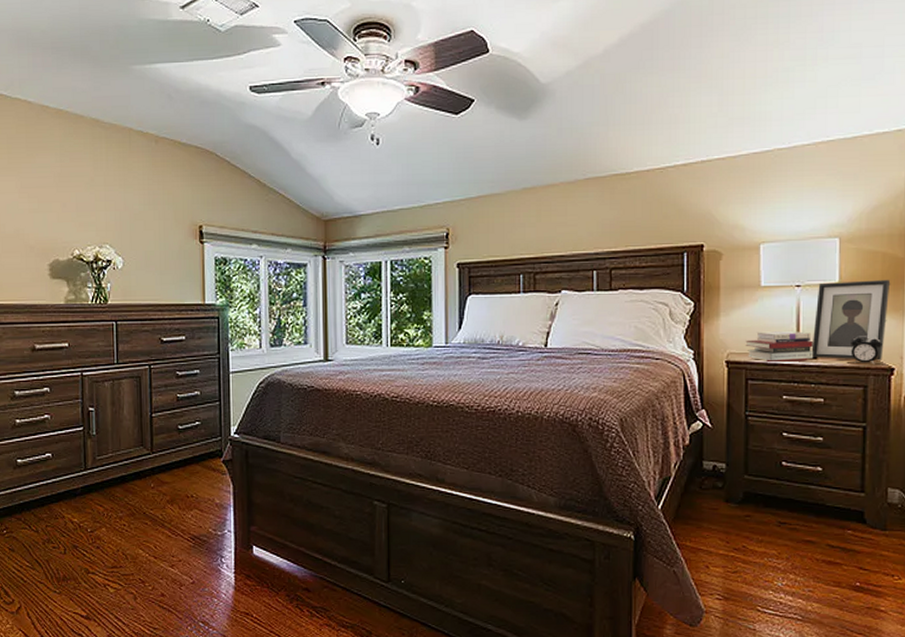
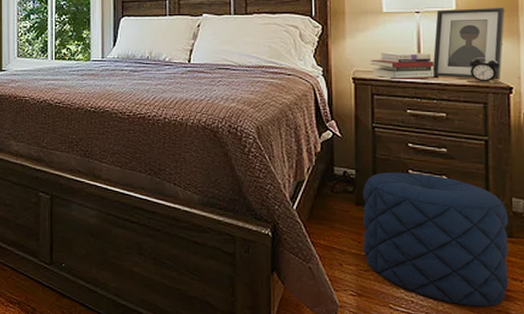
pouf: none [731,464,883,604] -> present [362,172,509,307]

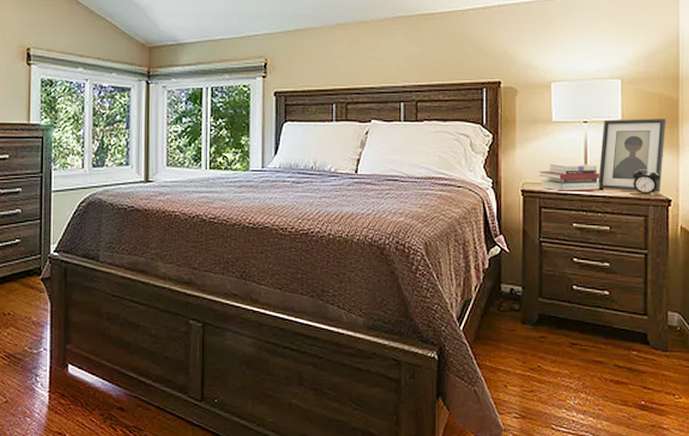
pouf: present [362,172,509,307] -> none [527,288,664,422]

